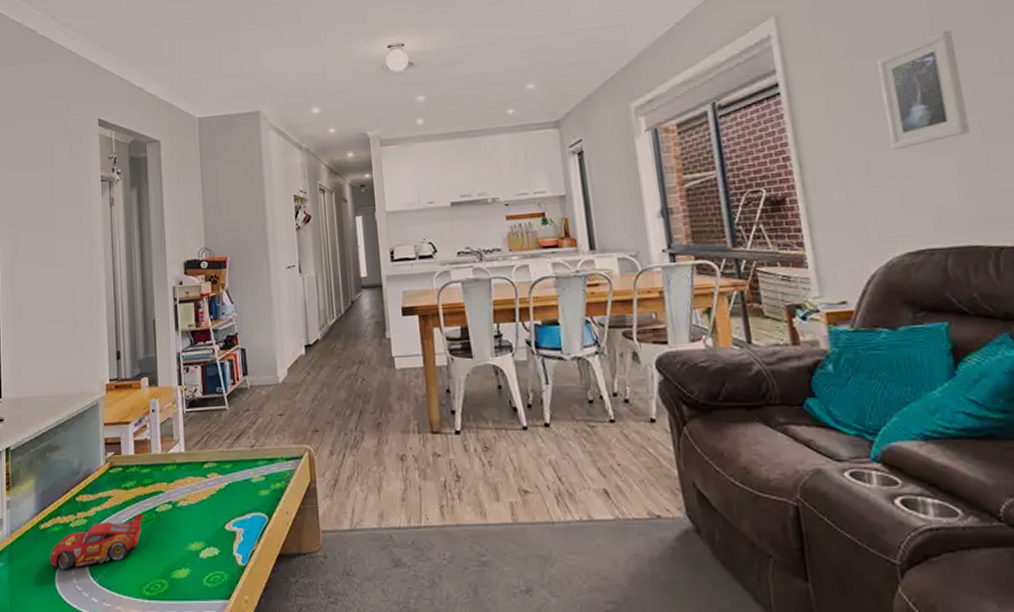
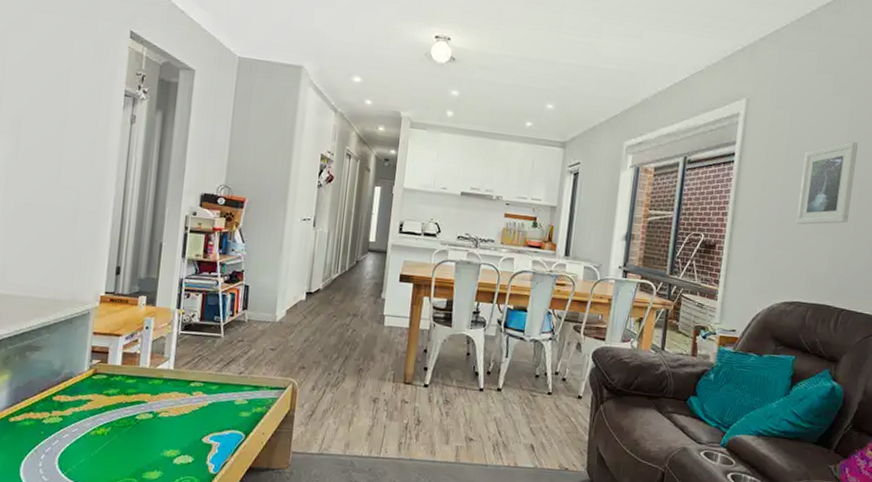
toy car: present [50,513,144,570] -> none [17,418,123,462]

